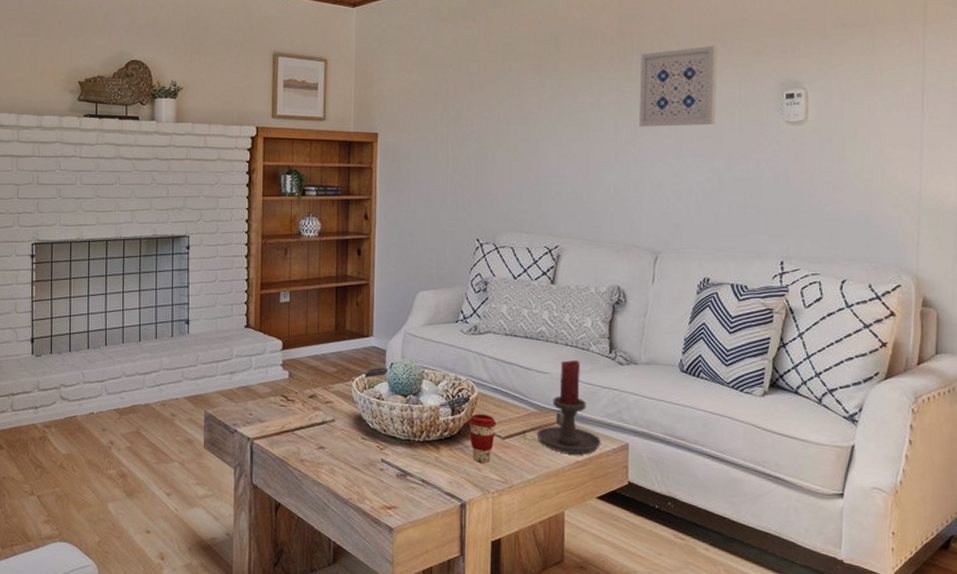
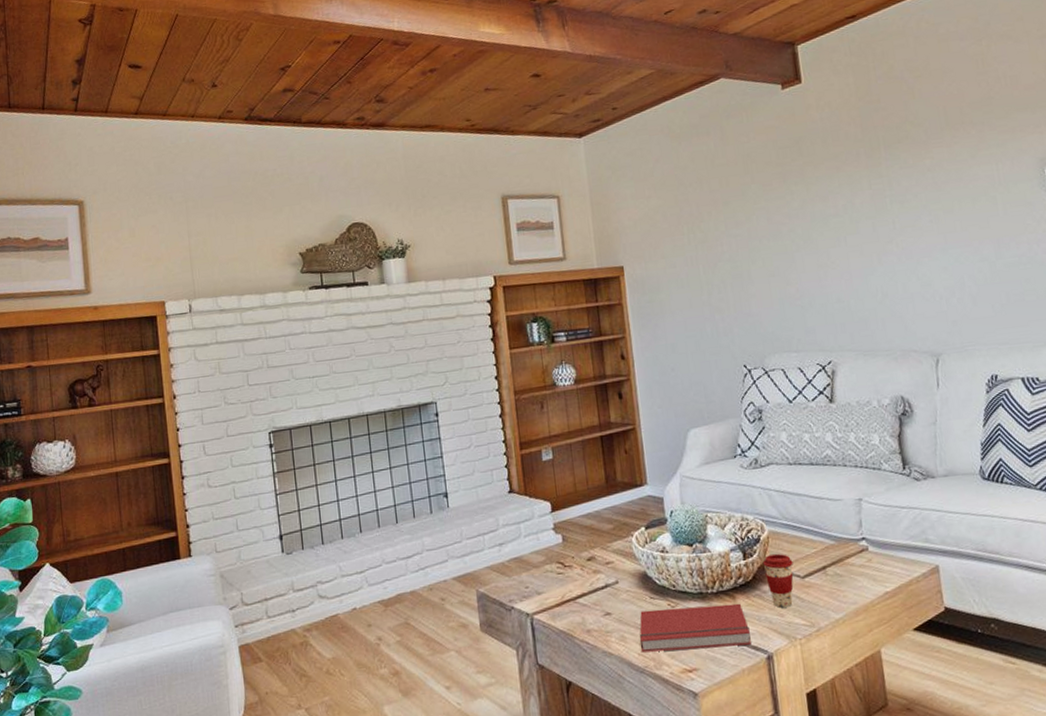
book: none [348,449,448,492] -> present [640,603,751,653]
candle holder: present [536,360,601,455] -> none [837,482,909,585]
wall art: present [639,45,717,127] -> none [888,128,978,224]

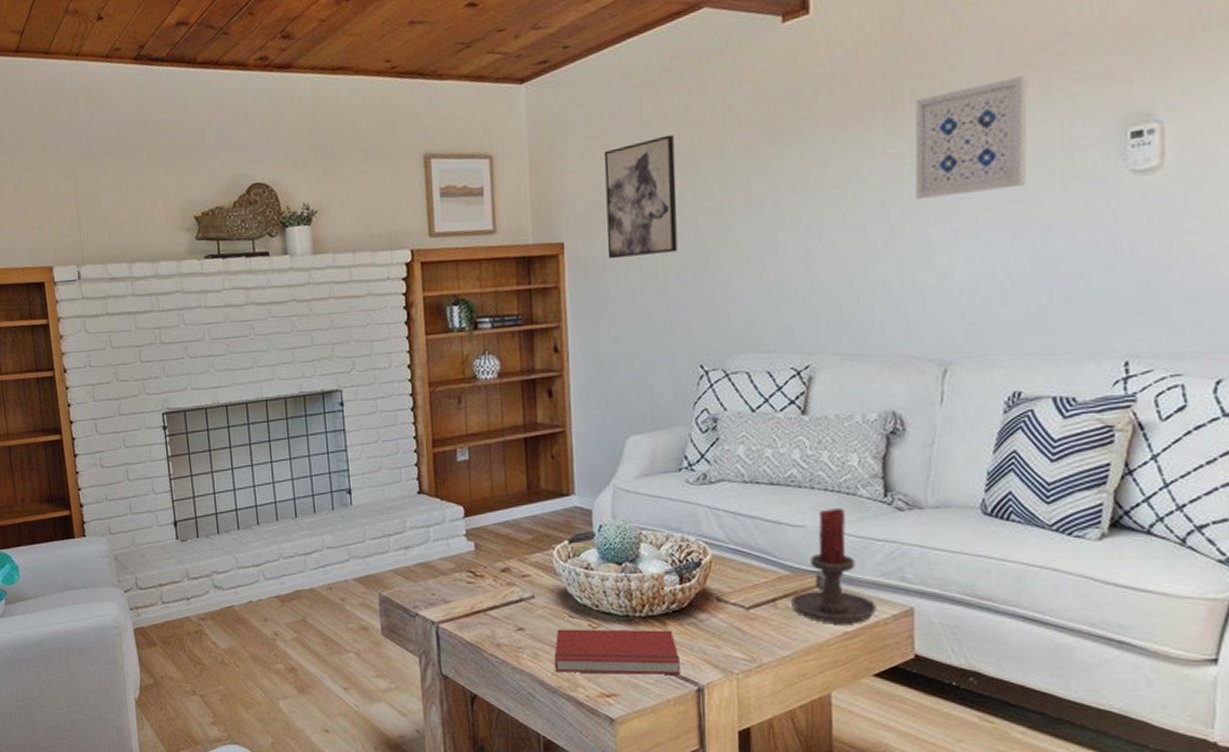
wall art: none [651,176,717,279] -> present [603,134,678,259]
coffee cup: present [762,553,794,608] -> none [701,580,738,639]
candle holder: none [837,482,909,585] -> present [790,509,876,624]
wall art: none [888,128,978,224] -> present [915,75,1028,199]

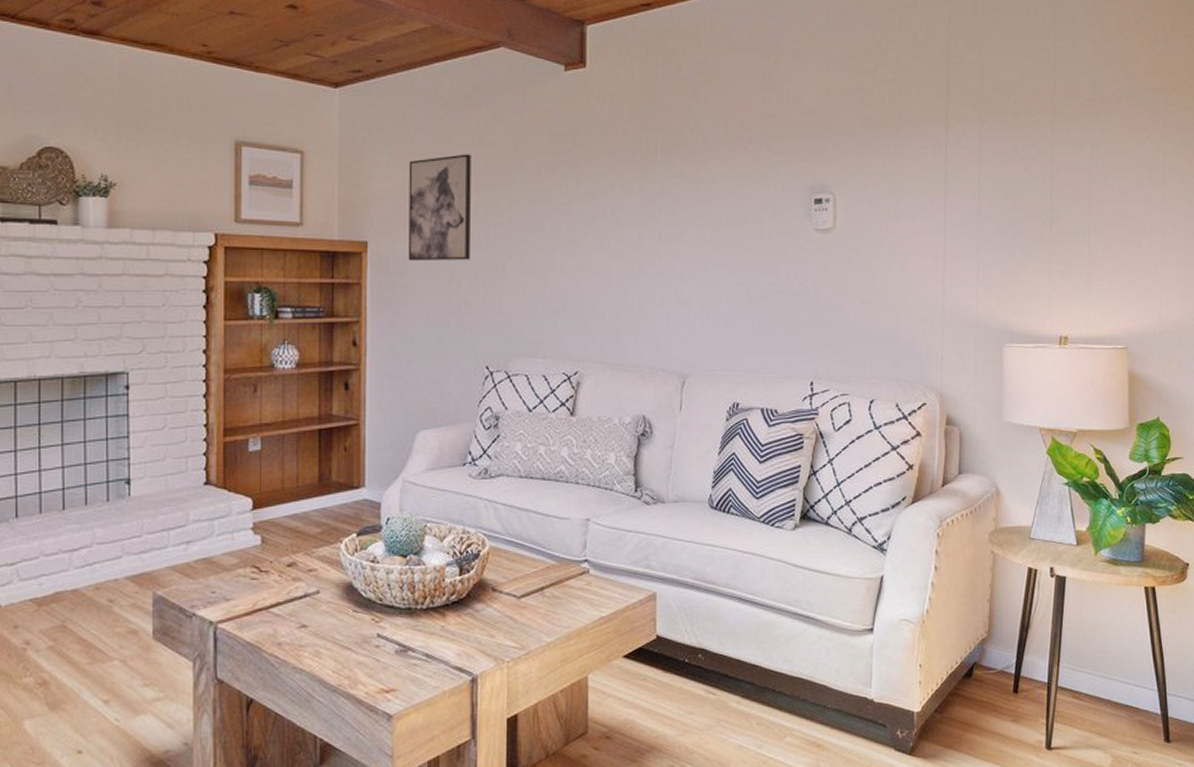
book: present [555,629,680,674] -> none [337,621,456,670]
candle holder: present [790,509,876,624] -> none [556,502,627,610]
wall art: present [915,75,1028,199] -> none [664,143,745,235]

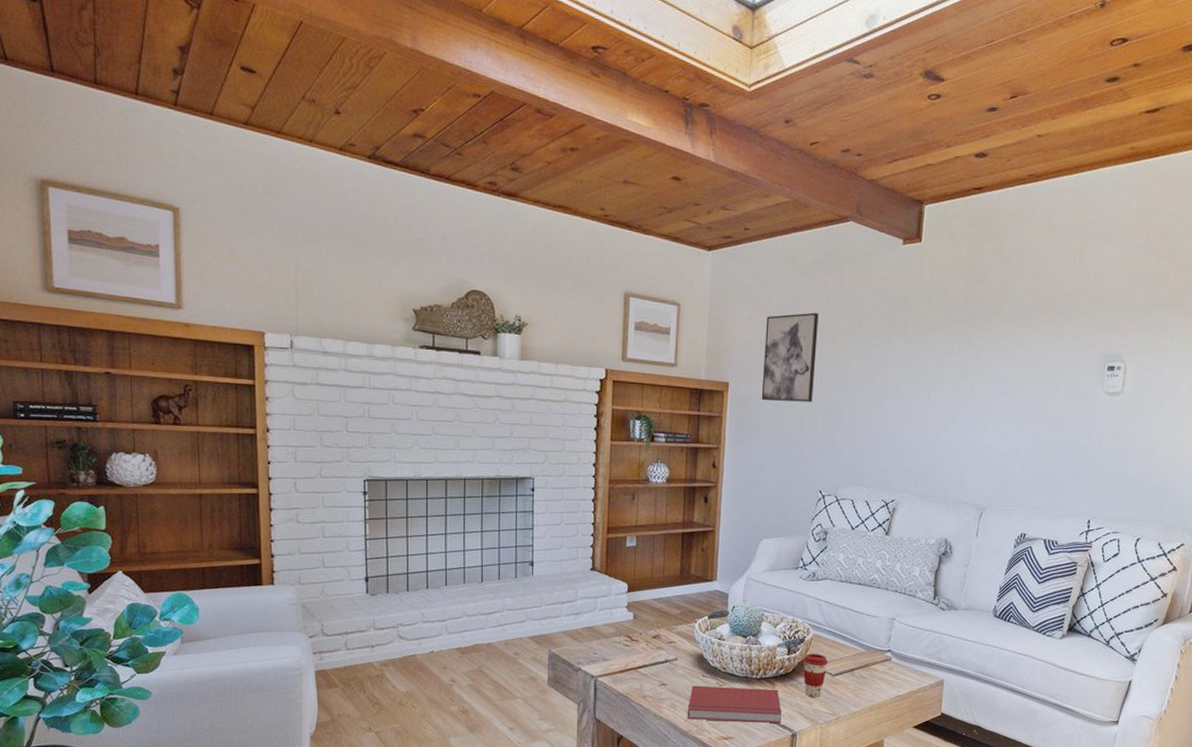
book: none [337,621,456,670] -> present [688,685,782,723]
coffee cup: none [479,570,511,628] -> present [803,653,828,697]

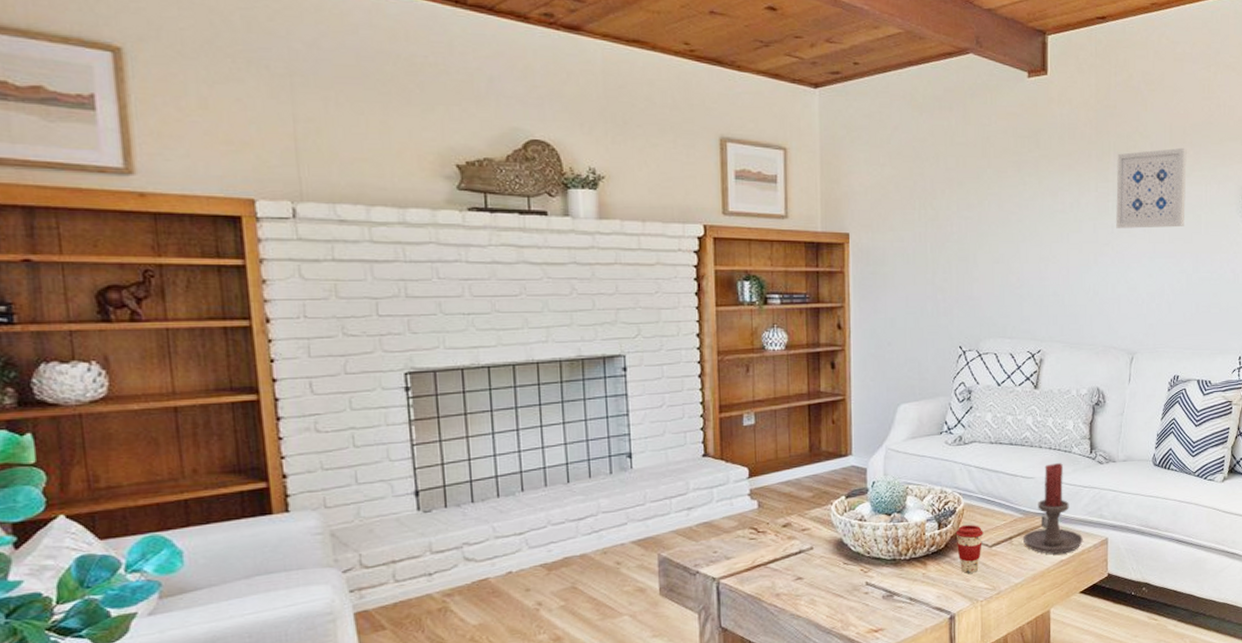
book: present [688,685,782,723] -> none [830,569,936,615]
wall art: present [761,312,819,402] -> none [886,153,945,252]
candle holder: none [863,605,920,690] -> present [1022,463,1083,554]
wall art: none [976,315,1052,392] -> present [1116,147,1187,229]

